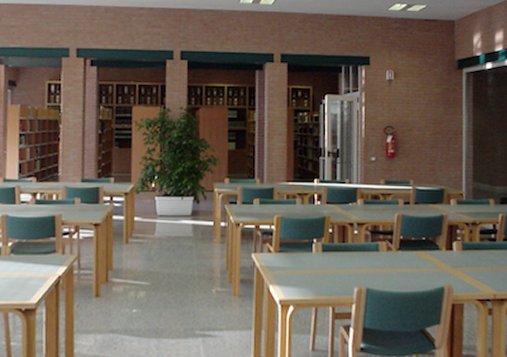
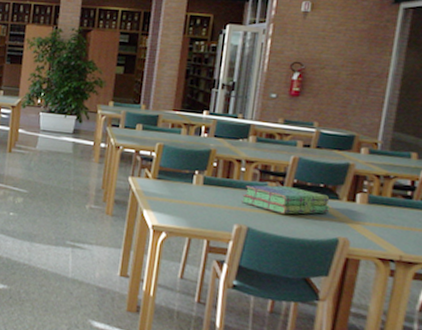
stack of books: none [358,242,434,270] -> present [242,185,330,214]

